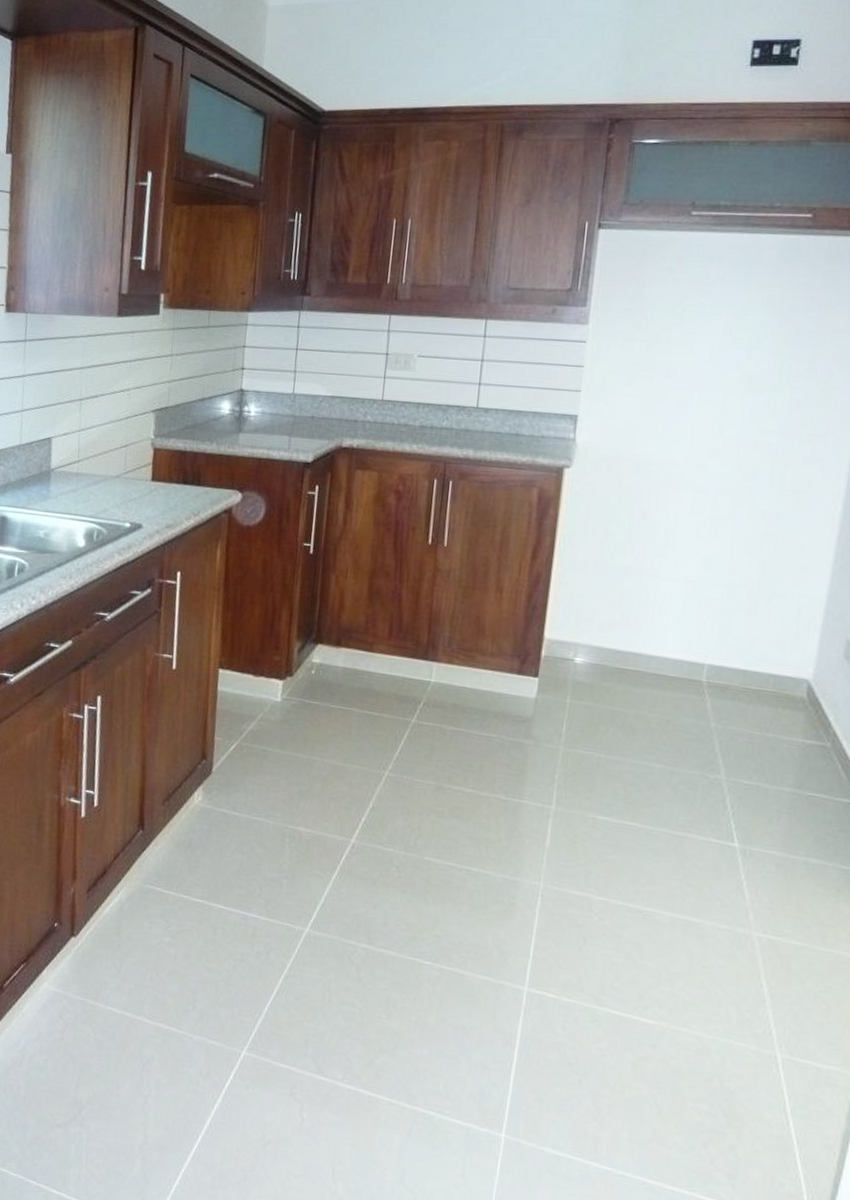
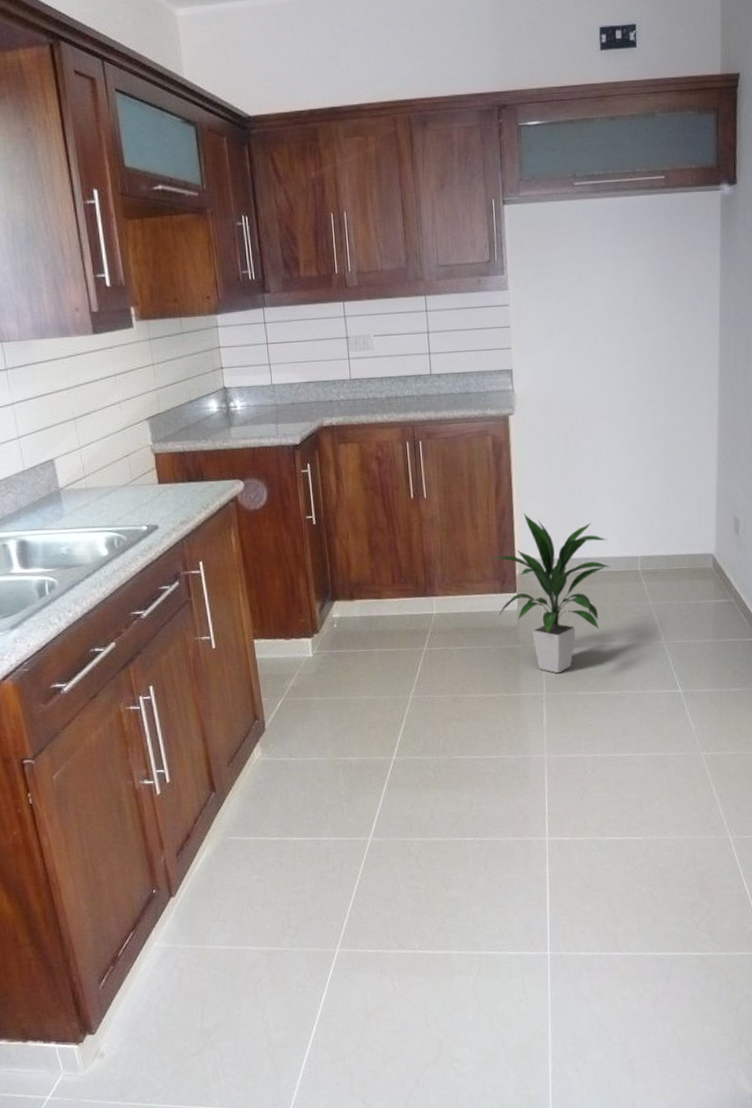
indoor plant: none [511,584,666,787] -> present [490,513,611,674]

